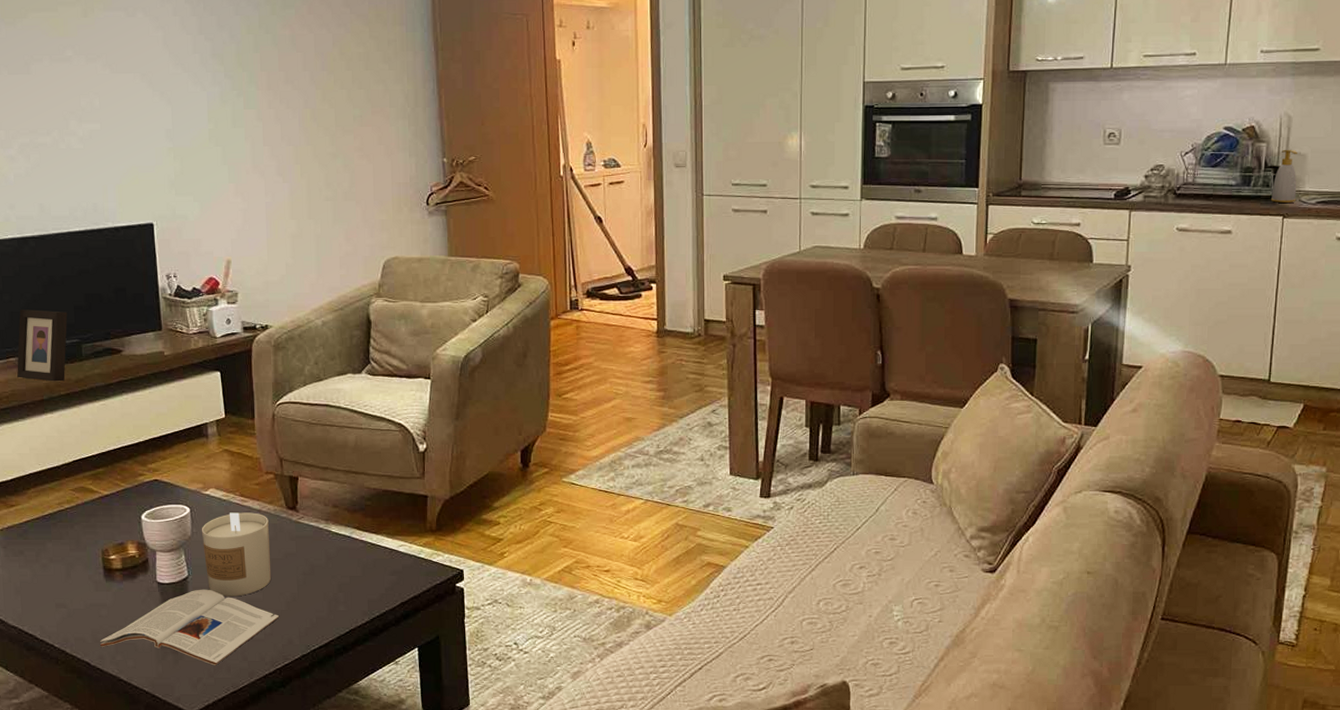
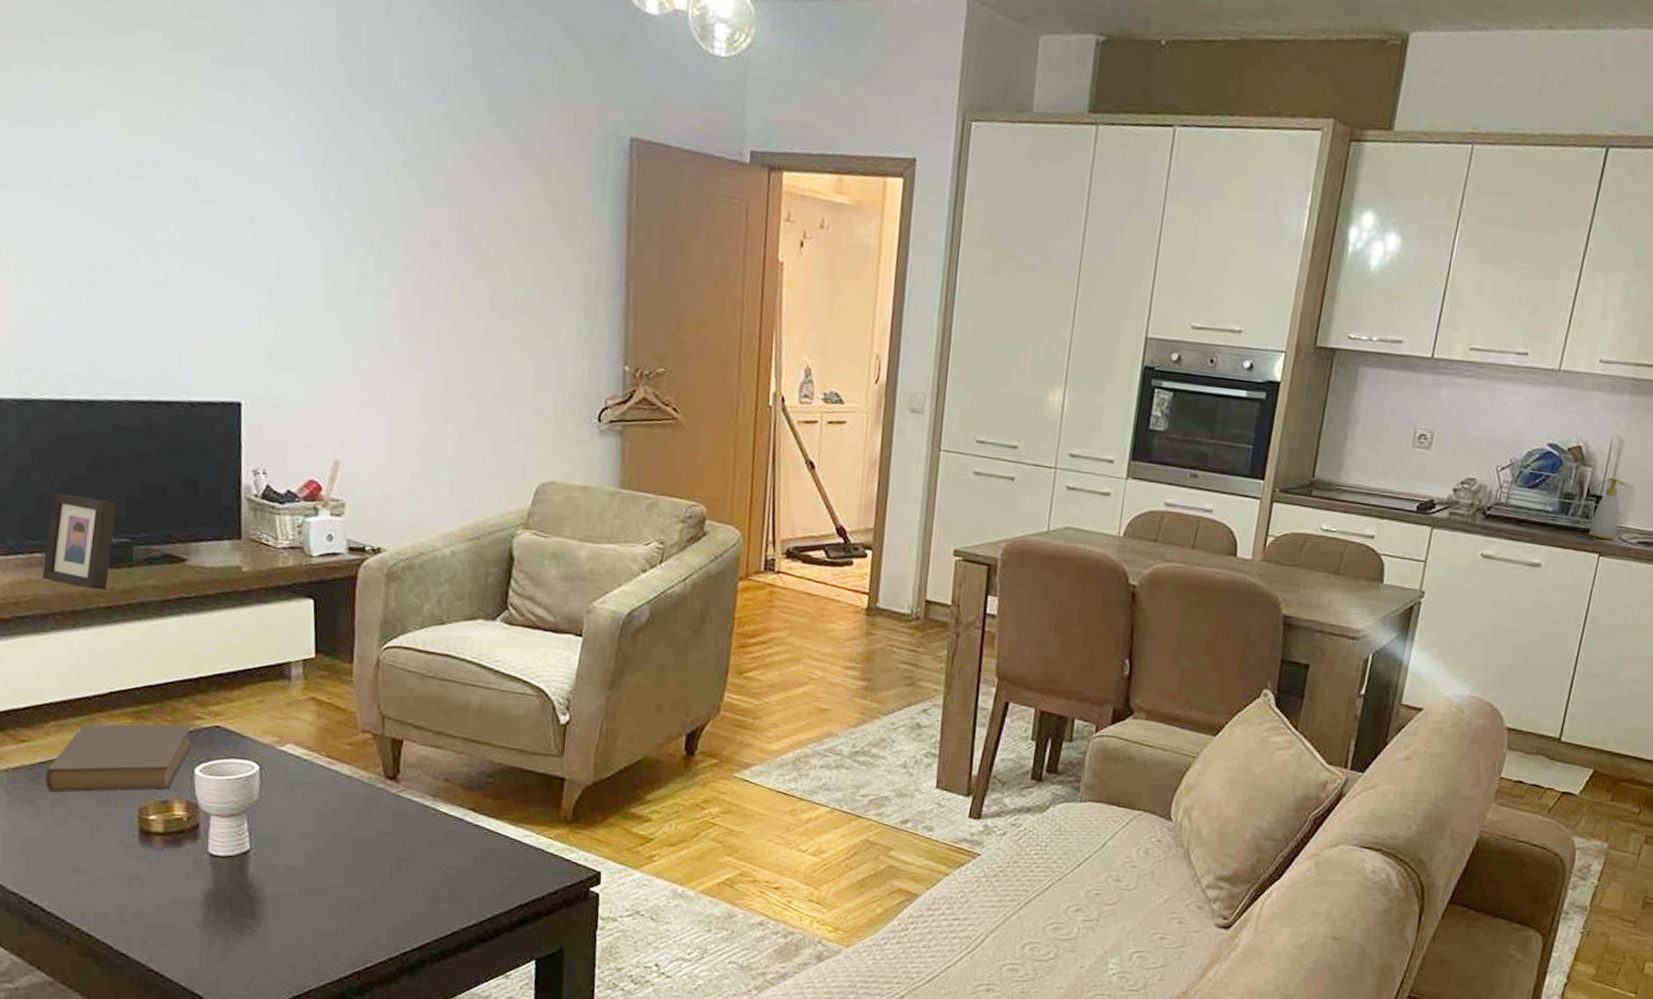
book: none [30,480,138,544] -> present [45,723,193,792]
magazine: present [99,589,280,666] -> none [126,866,364,962]
candle: present [201,512,272,597] -> none [271,776,360,880]

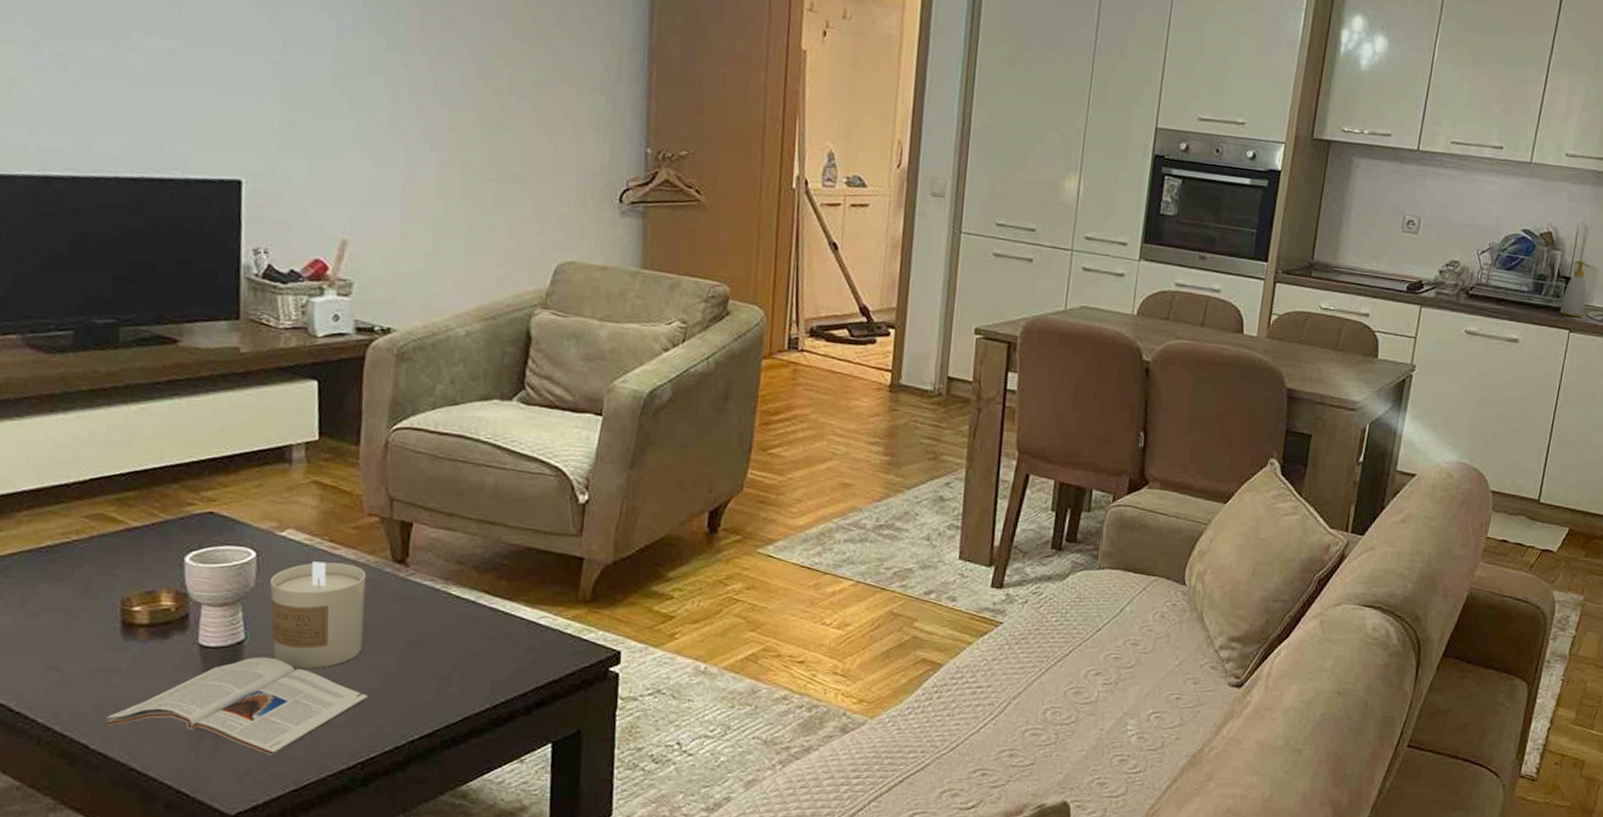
picture frame: present [43,492,117,591] -> none [17,271,103,373]
book: present [45,723,193,792] -> none [16,510,183,585]
magazine: none [126,866,364,962] -> present [105,656,369,756]
candle: none [271,776,360,880] -> present [269,561,366,669]

